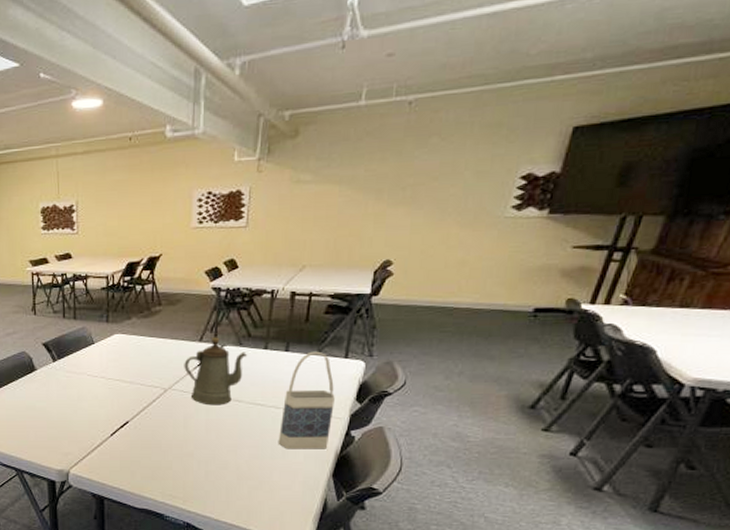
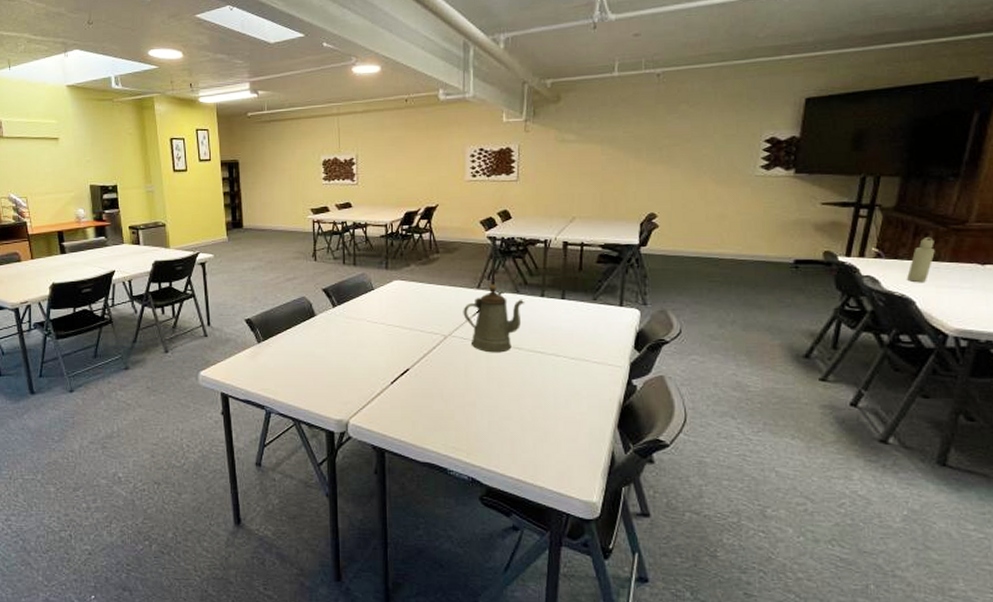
bag: present [279,351,335,449] -> none [561,299,614,399]
bottle: none [652,282,689,331] -> present [907,237,935,283]

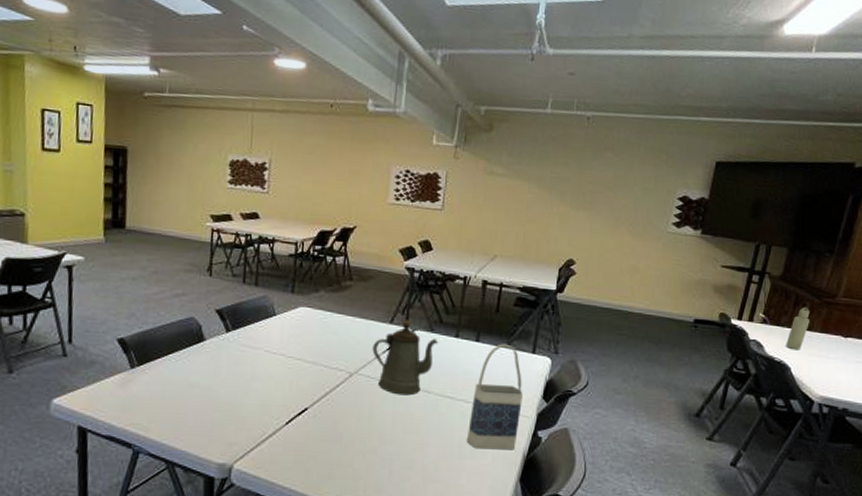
bag: none [561,299,614,399] -> present [467,343,523,450]

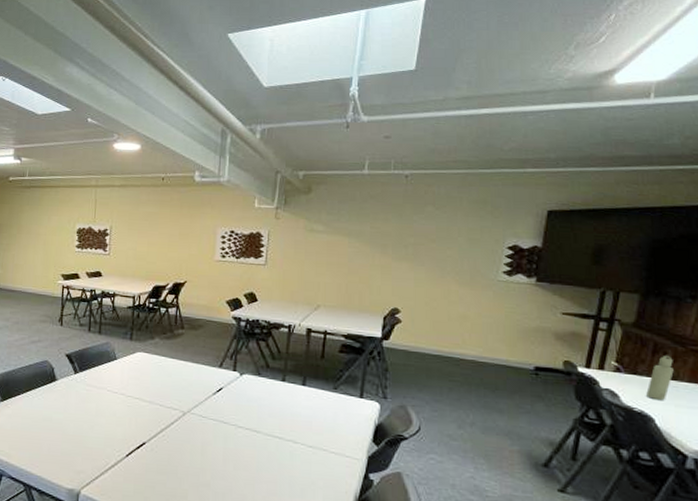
coffee pot: present [372,320,439,396] -> none [203,364,266,435]
bag: present [467,343,523,450] -> none [297,388,352,492]

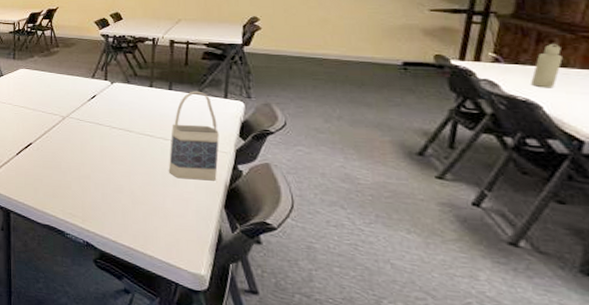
bag: none [297,388,352,492] -> present [169,91,219,181]

